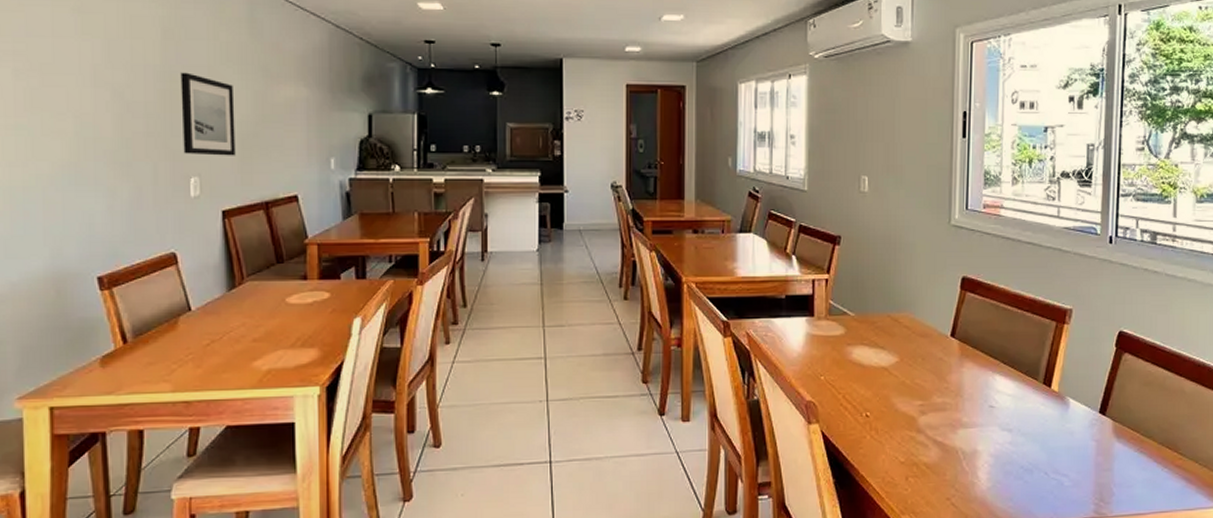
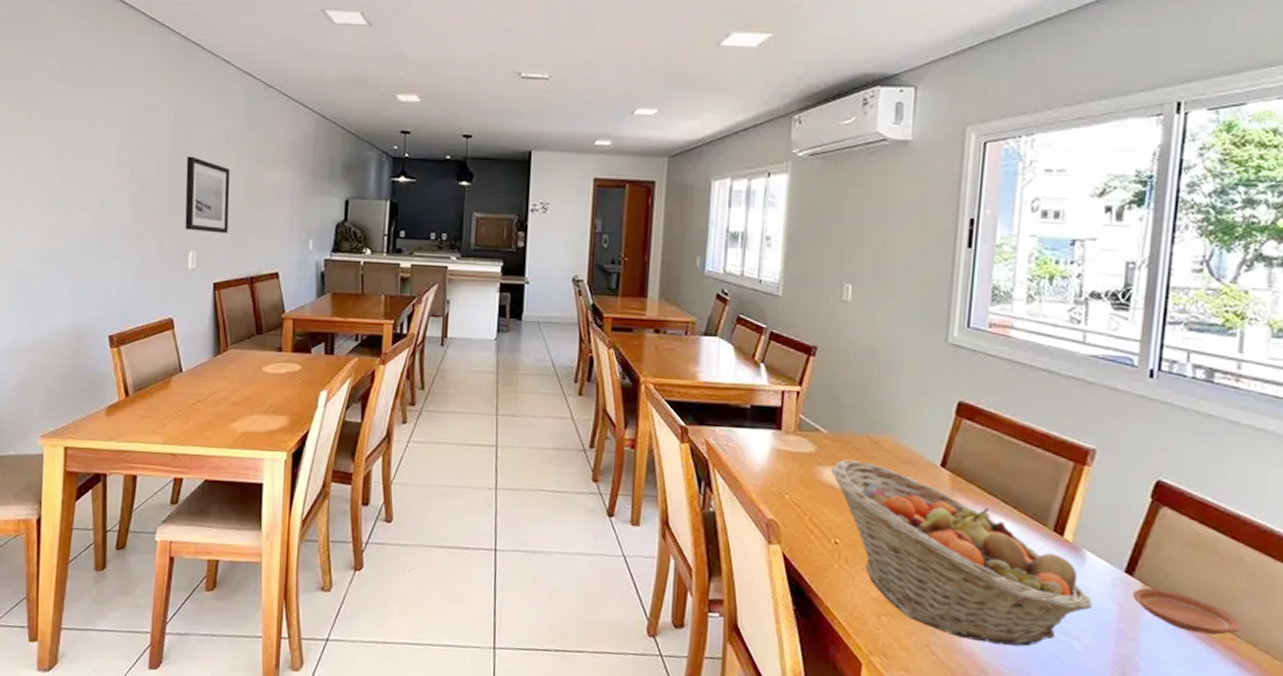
fruit basket: none [859,338,1076,489] -> present [831,459,1093,647]
plate: none [1105,424,1187,457] -> present [1132,588,1242,635]

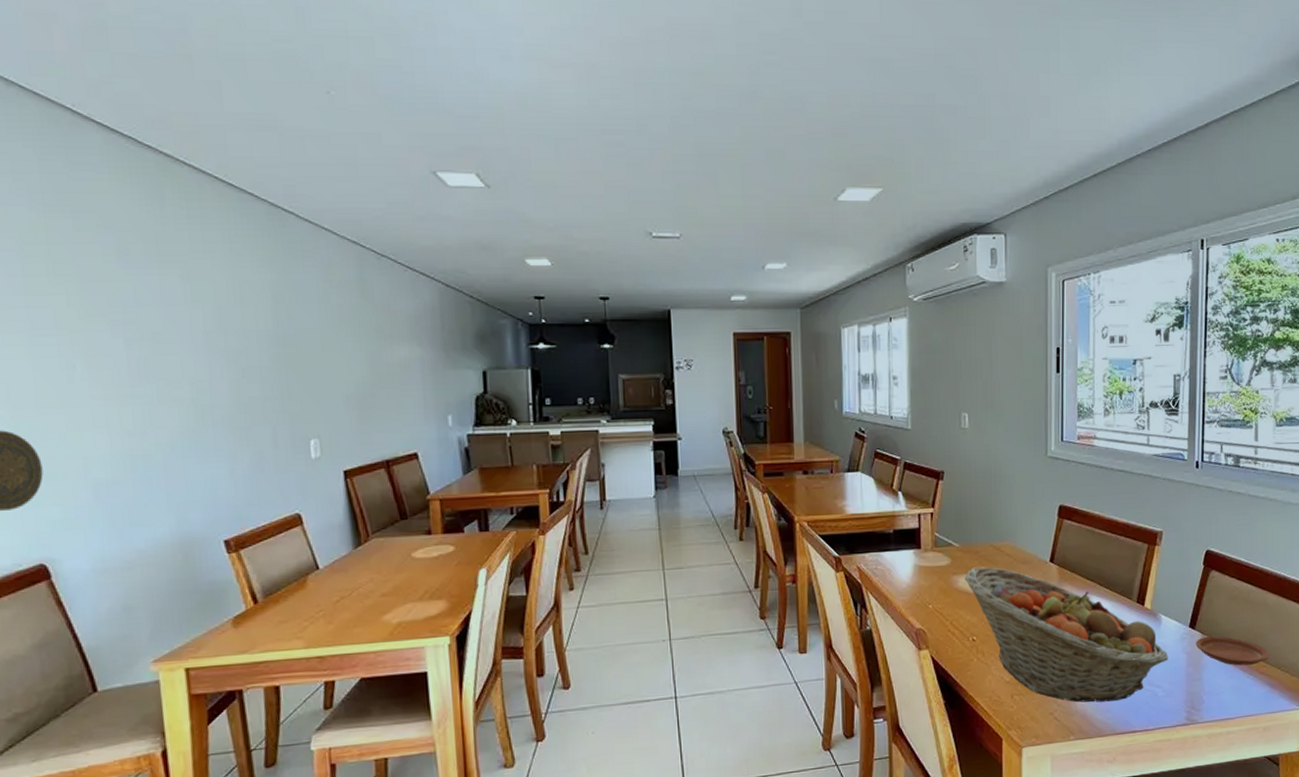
wall art: present [185,156,230,234] -> none [294,336,354,418]

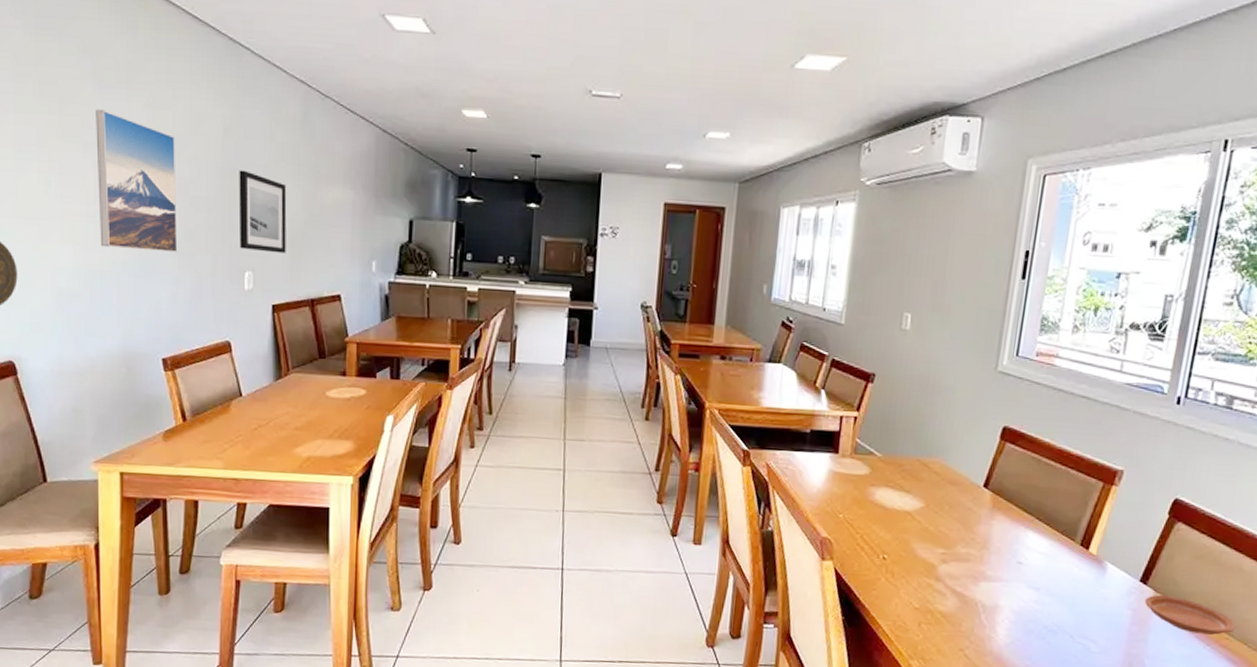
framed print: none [123,285,232,430] -> present [96,109,178,252]
wall art: none [294,336,354,418] -> present [239,170,287,254]
fruit basket: present [965,567,1168,703] -> none [883,481,1110,649]

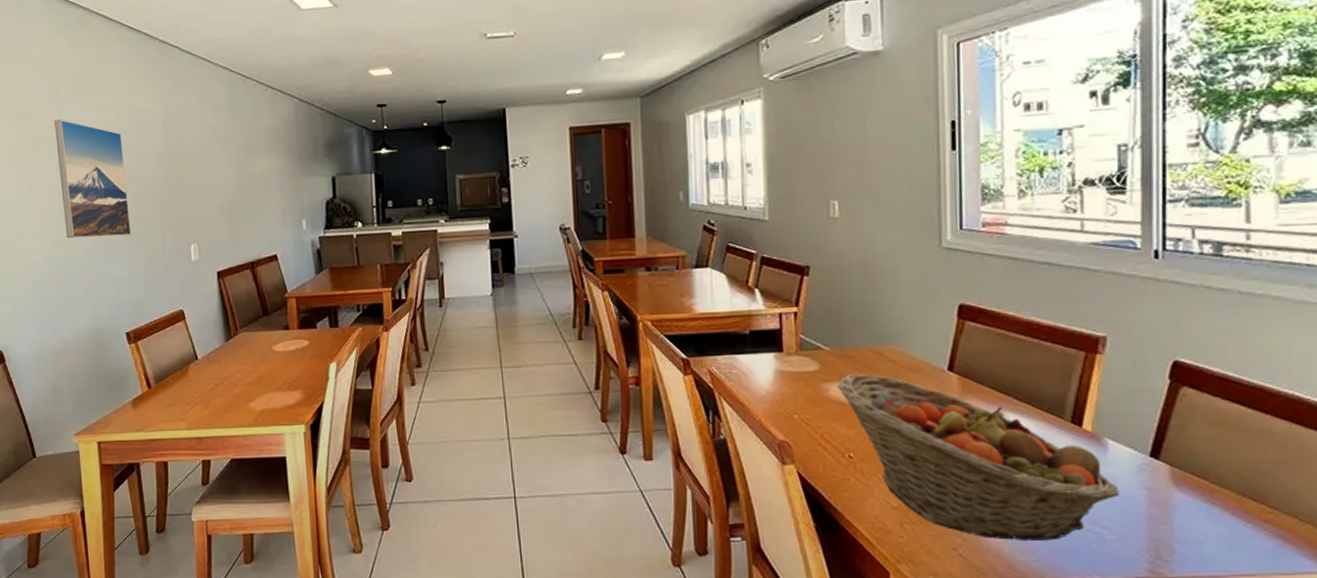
wall art: present [239,170,287,254] -> none [178,154,225,225]
fruit basket: none [883,481,1110,649] -> present [837,374,1120,540]
plate: present [1144,595,1236,635] -> none [1159,470,1279,510]

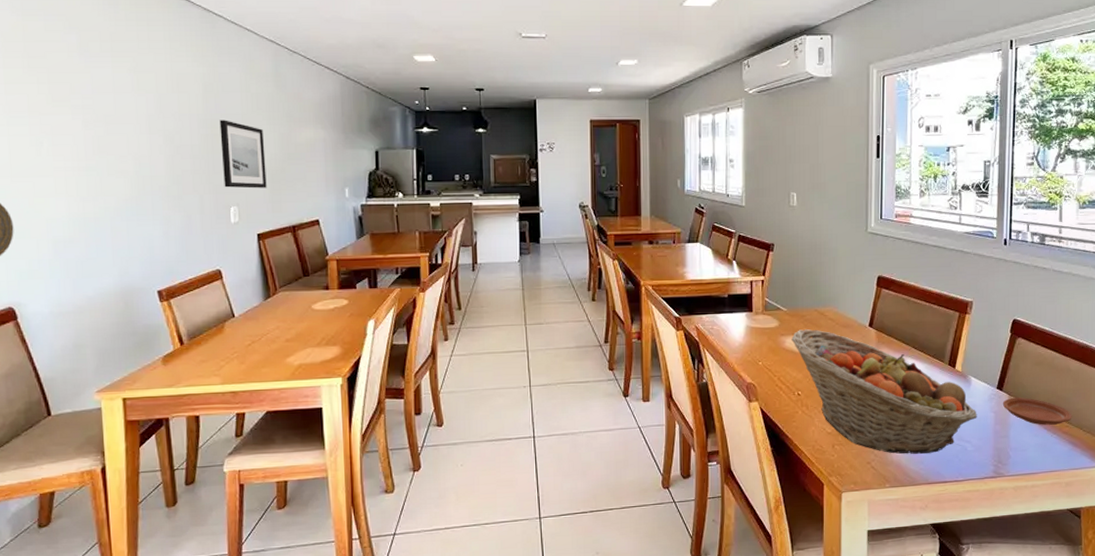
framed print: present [54,119,132,239] -> none [83,76,167,197]
wall art: none [178,154,225,225] -> present [219,120,267,189]
plate: none [1159,470,1279,510] -> present [1002,397,1072,425]

